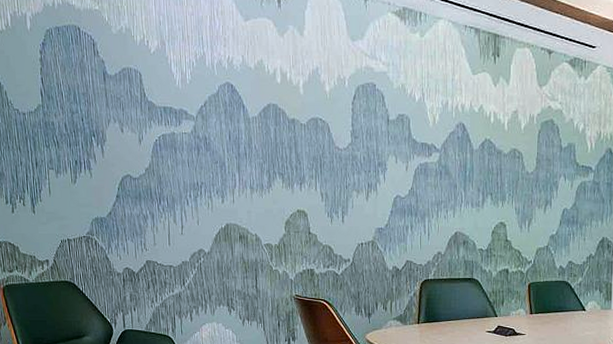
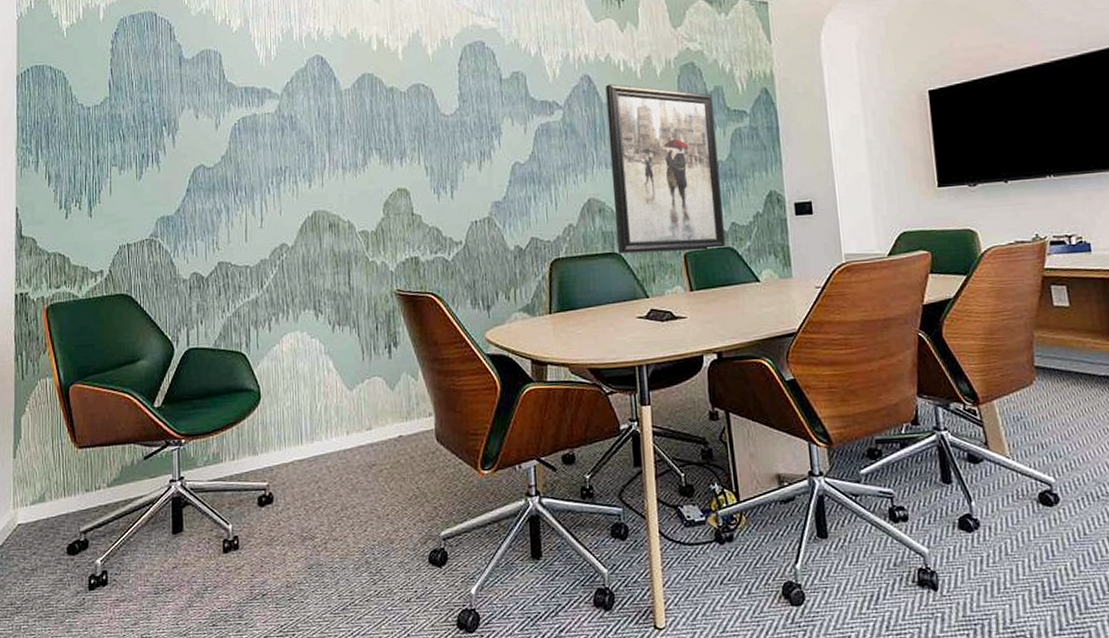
wall art: none [476,133,566,282] -> present [605,84,725,255]

